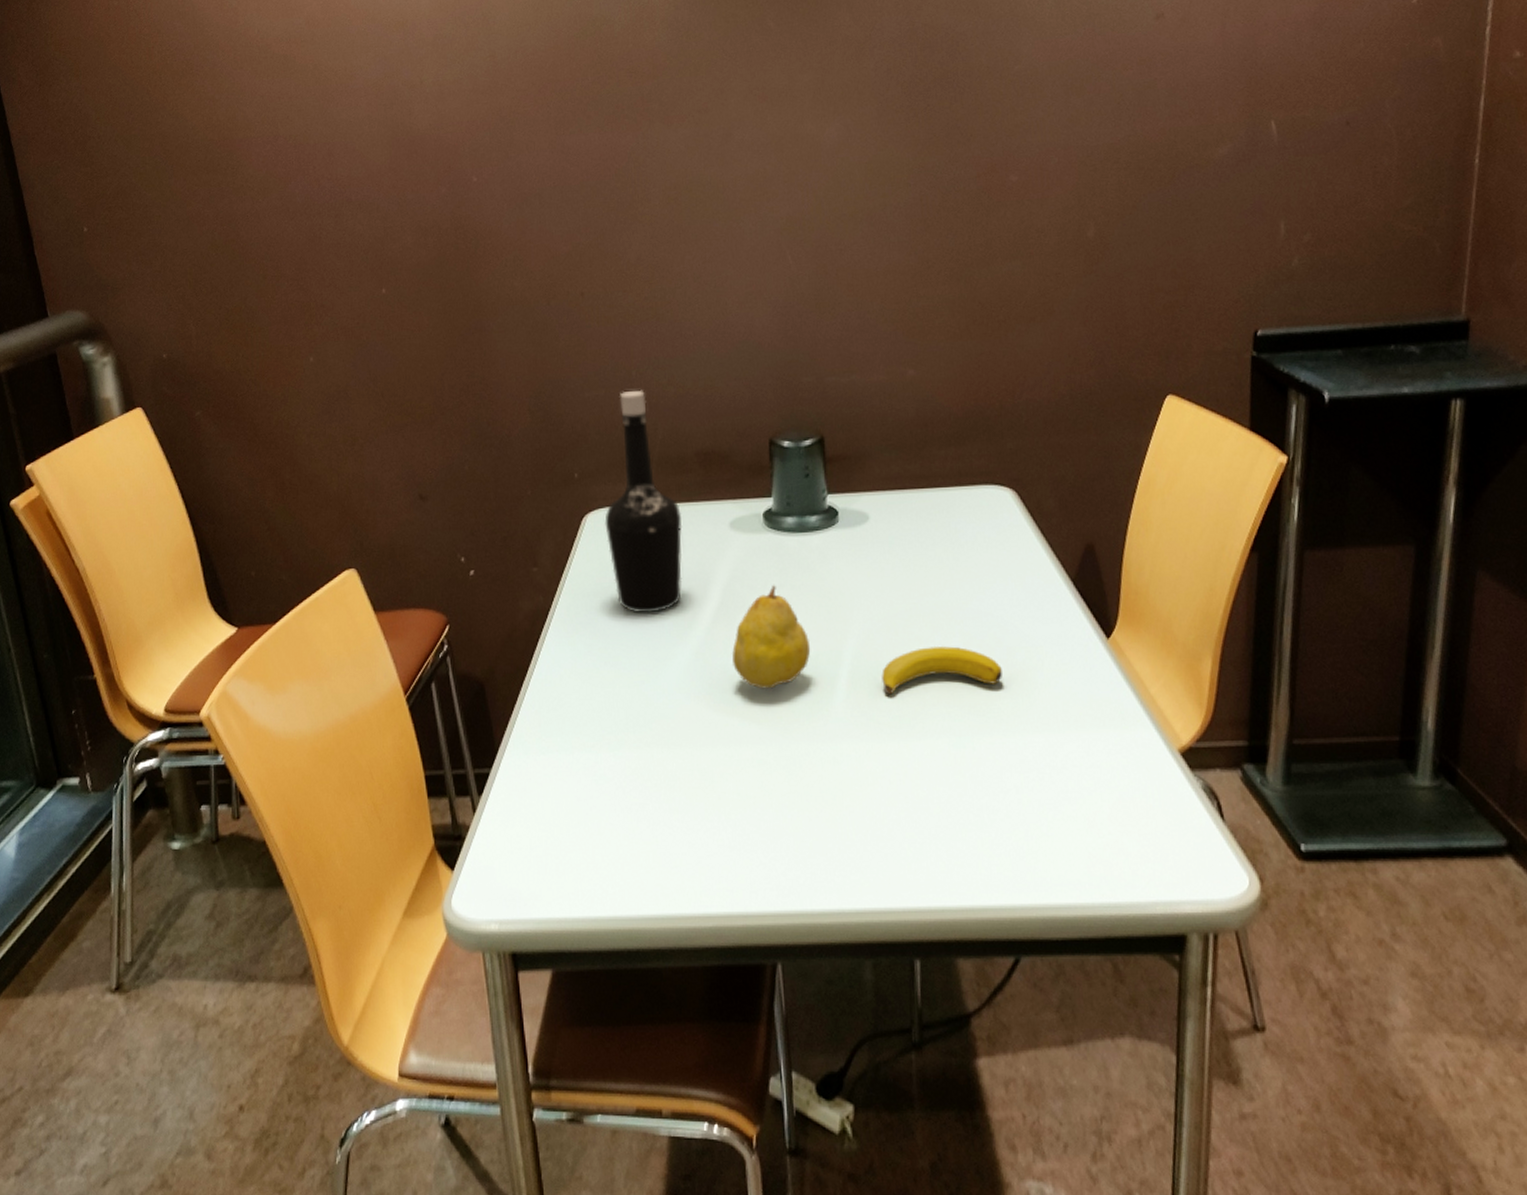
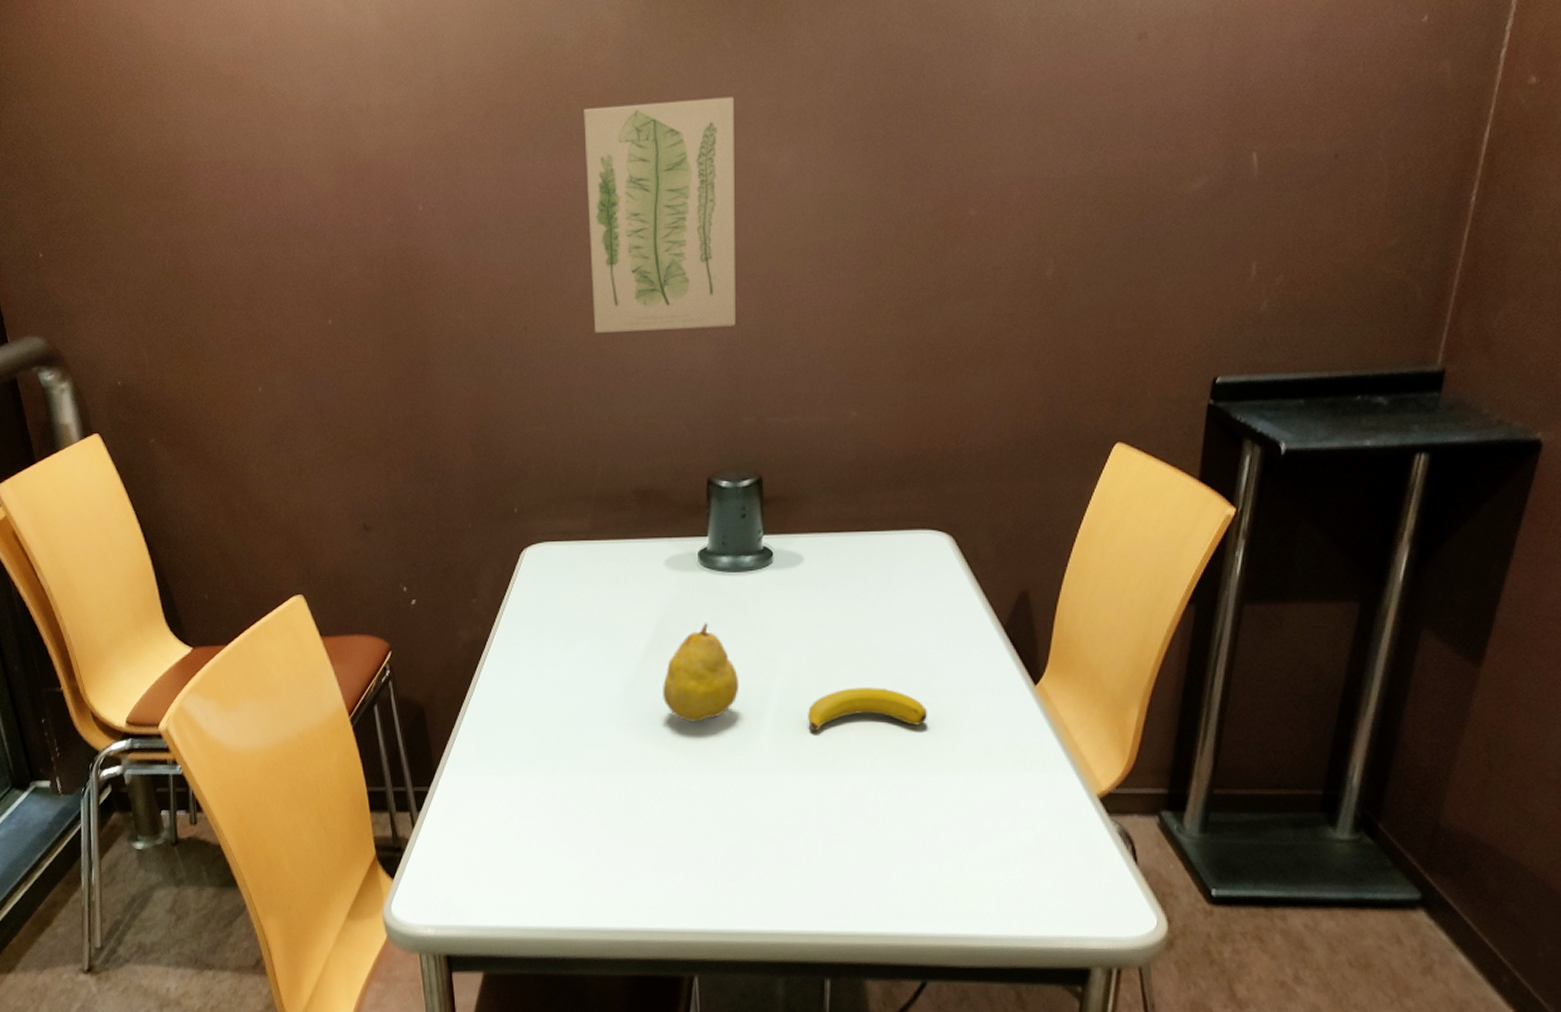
bottle: present [605,389,683,613] -> none [542,426,619,646]
wall art: none [634,72,791,298] -> present [583,96,735,333]

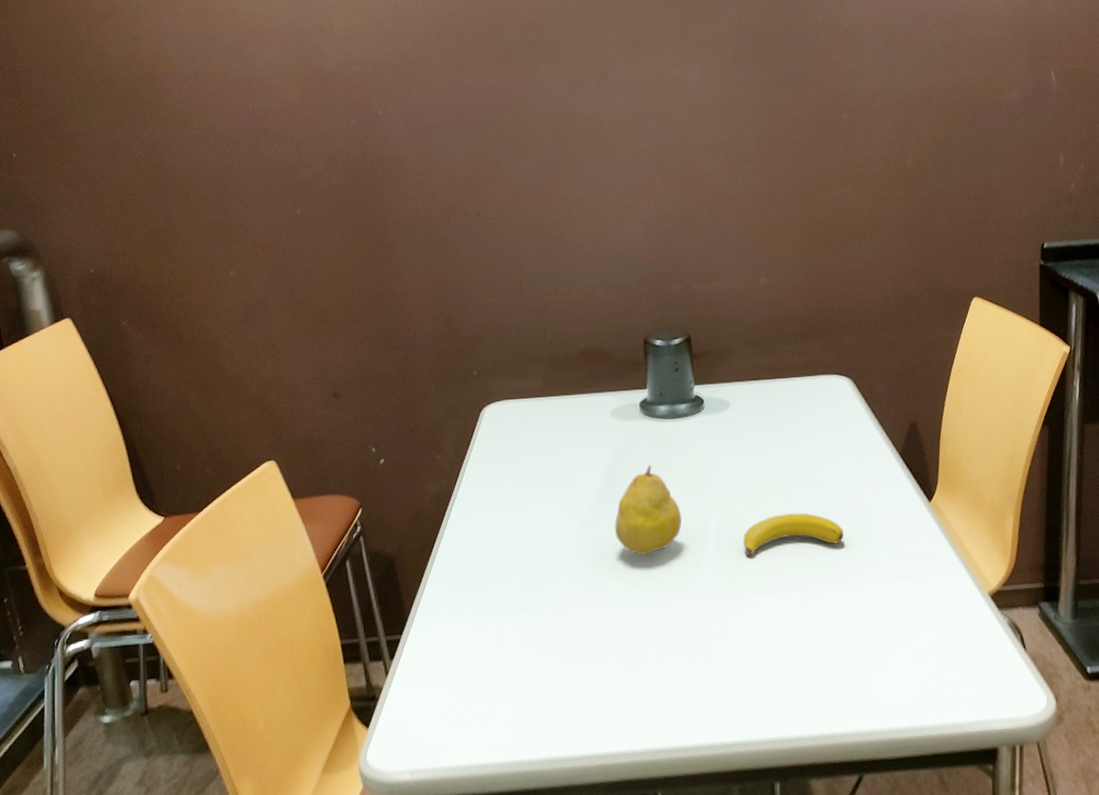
wall art: present [583,96,735,333] -> none [522,24,660,217]

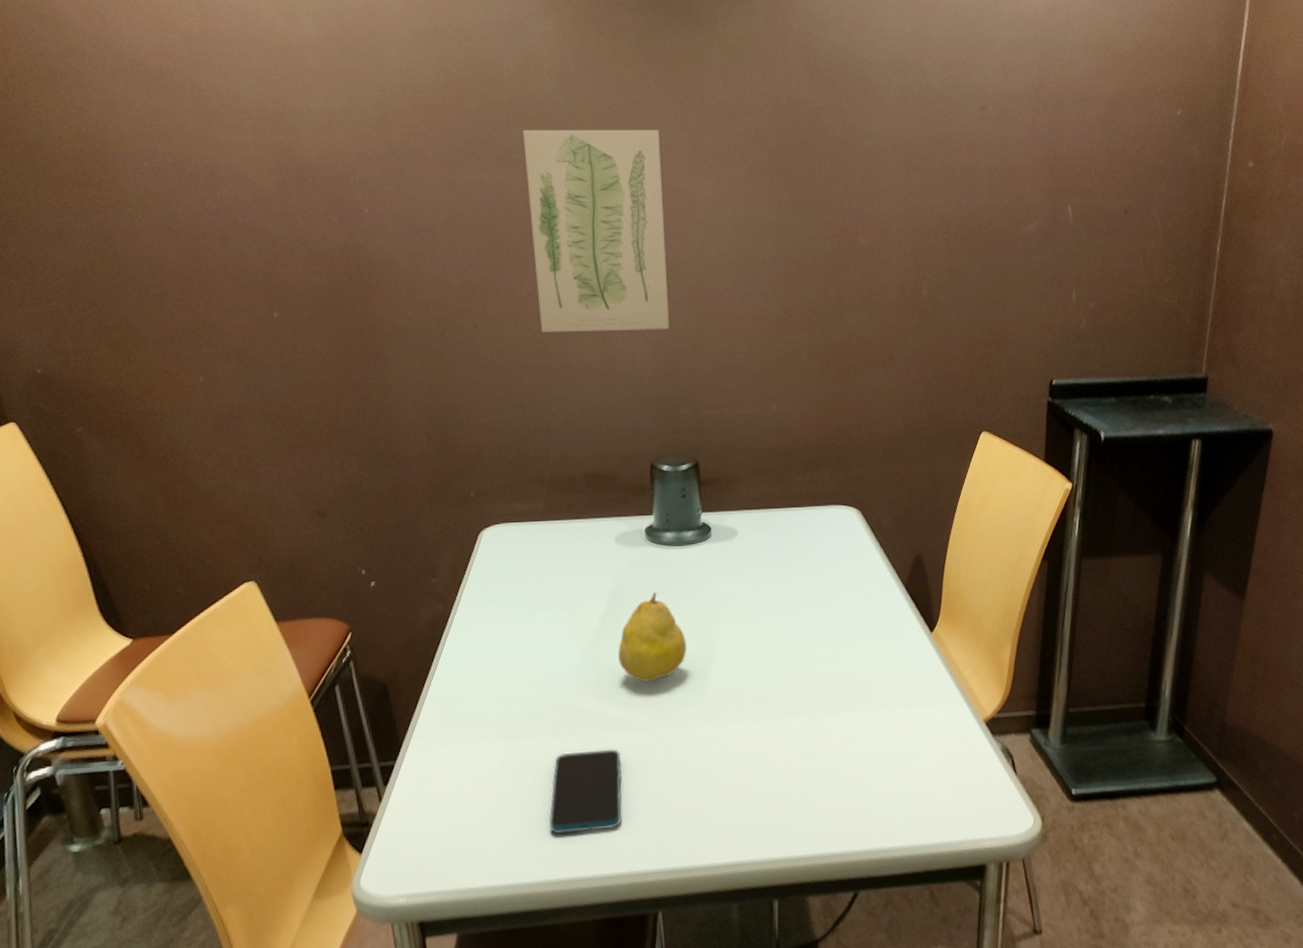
wall art: none [522,24,660,217] -> present [523,129,669,332]
smartphone: none [548,623,620,710] -> present [548,749,623,834]
banana: present [743,513,844,556] -> none [747,641,847,684]

